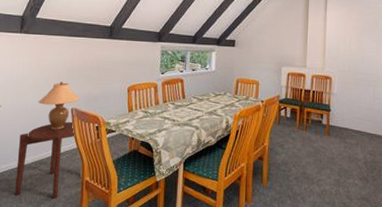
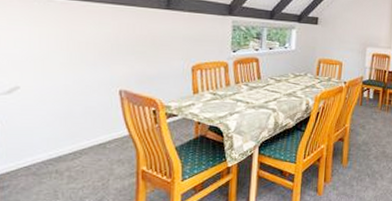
side table: present [15,121,75,199] -> none [48,105,126,192]
table lamp: present [38,82,81,131] -> none [72,59,131,116]

